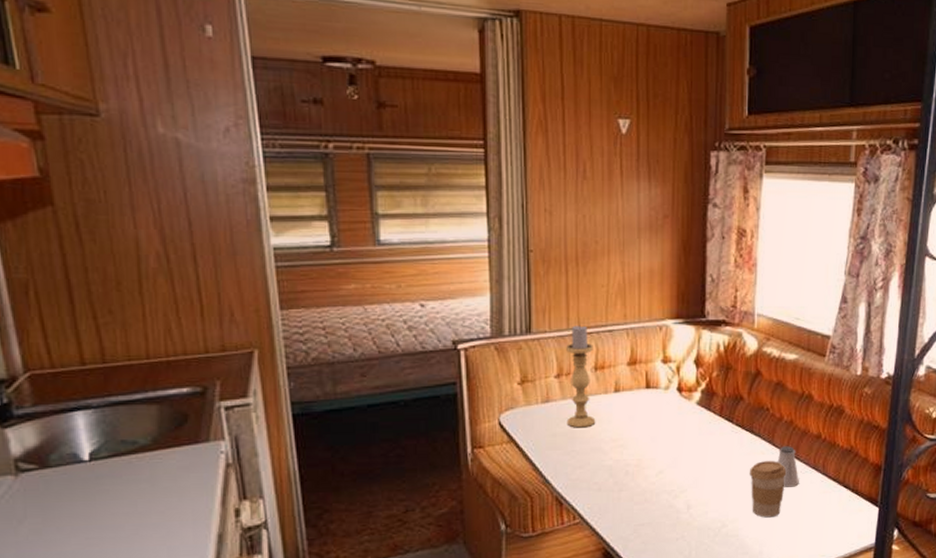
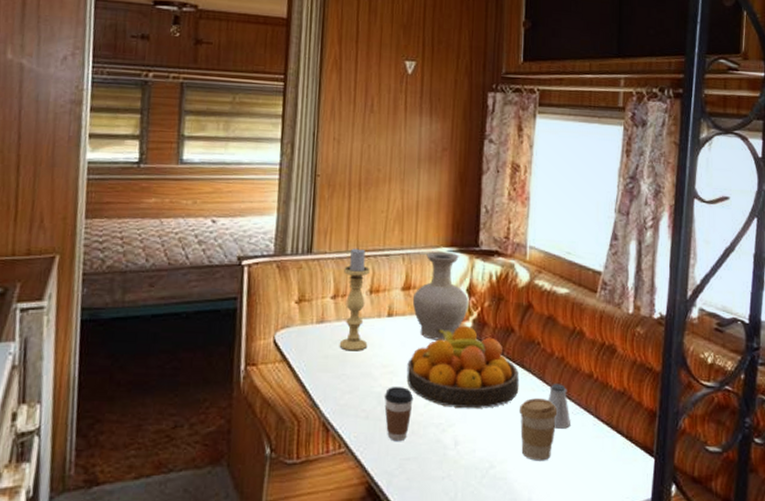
coffee cup: none [616,459,645,510] -> present [384,387,414,442]
fruit bowl: none [637,396,749,475] -> present [406,325,519,409]
vase: none [639,324,697,412] -> present [412,251,469,341]

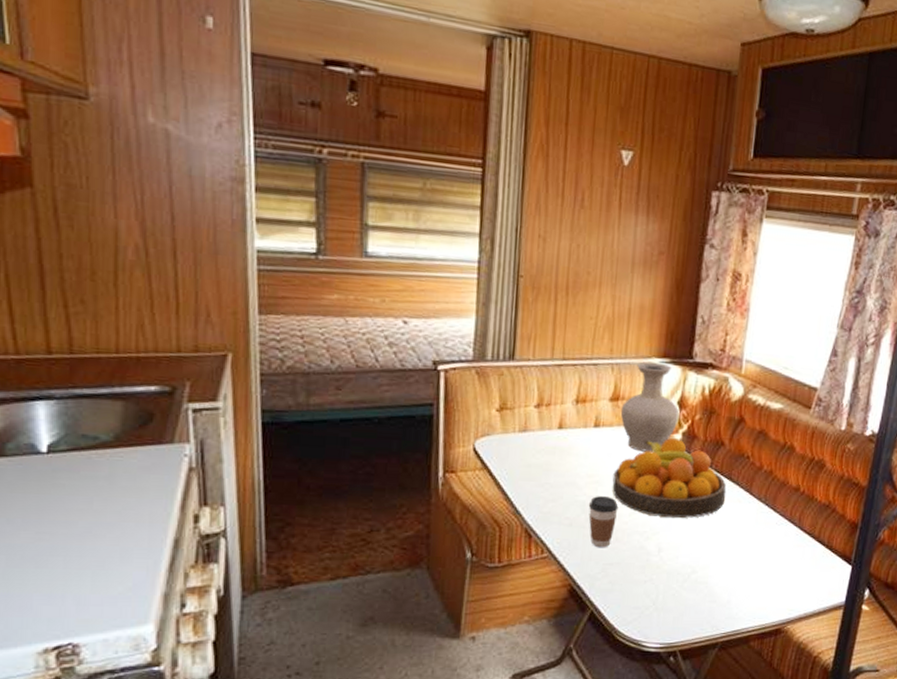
candle holder: present [339,247,370,351] -> none [542,355,577,461]
coffee cup: present [518,398,558,461] -> none [723,509,762,567]
saltshaker: present [548,384,570,429] -> none [753,496,774,538]

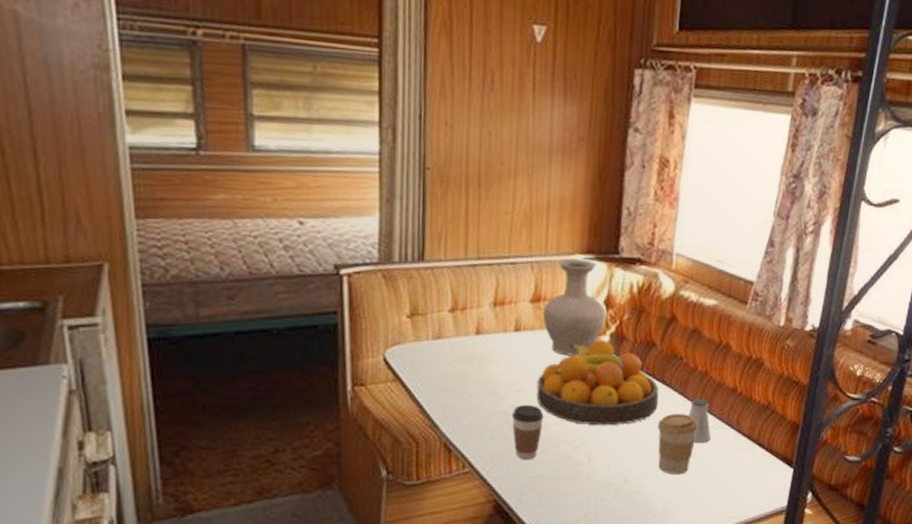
coffee cup: none [723,509,762,567] -> present [657,414,698,475]
saltshaker: none [753,496,774,538] -> present [688,399,711,443]

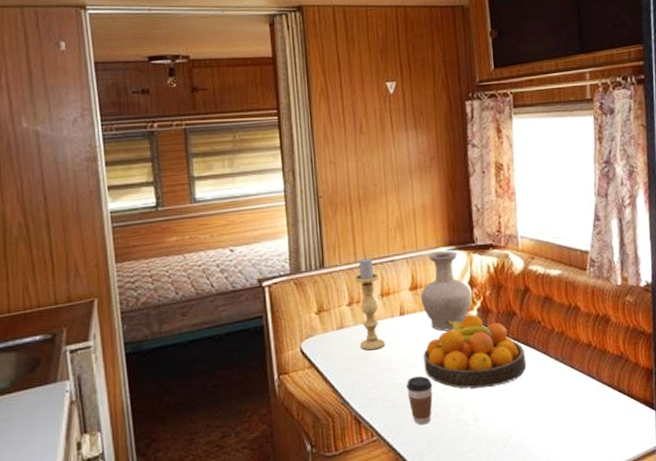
candle holder: none [460,254,493,369] -> present [355,257,386,351]
coffee cup: present [657,414,698,475] -> none [528,370,564,426]
saltshaker: present [688,399,711,443] -> none [553,355,576,396]

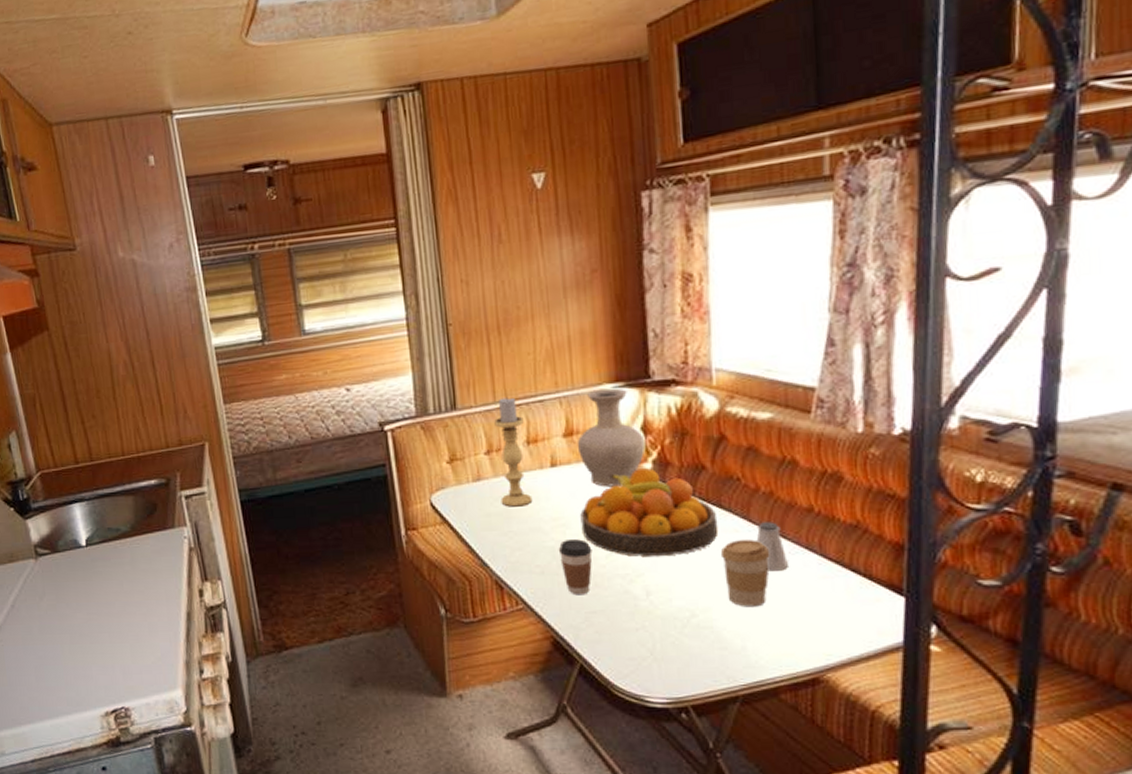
coffee cup: none [528,370,564,426] -> present [720,539,770,607]
saltshaker: none [553,355,576,396] -> present [756,522,788,571]

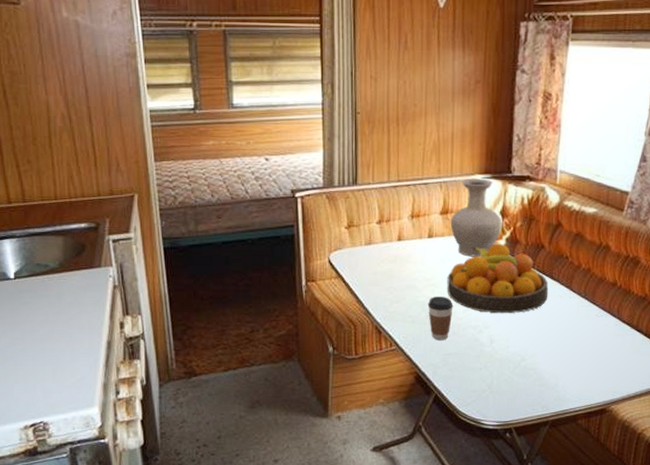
candle holder: present [494,396,533,507] -> none [386,177,411,268]
coffee cup: present [720,539,770,607] -> none [547,304,583,355]
saltshaker: present [756,522,788,571] -> none [574,291,595,329]

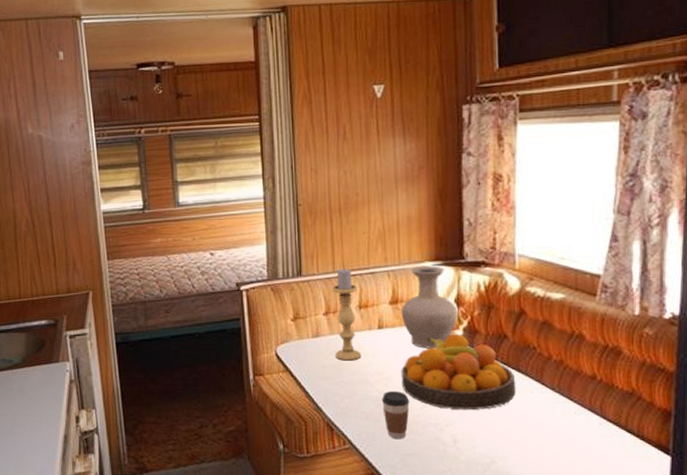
candle holder: none [386,177,411,268] -> present [333,267,362,361]

